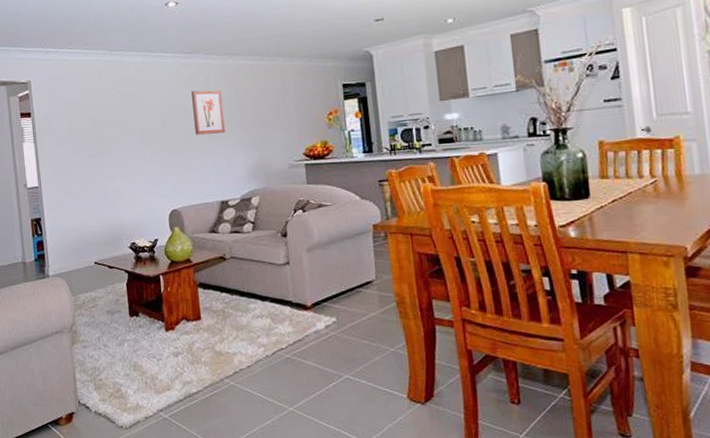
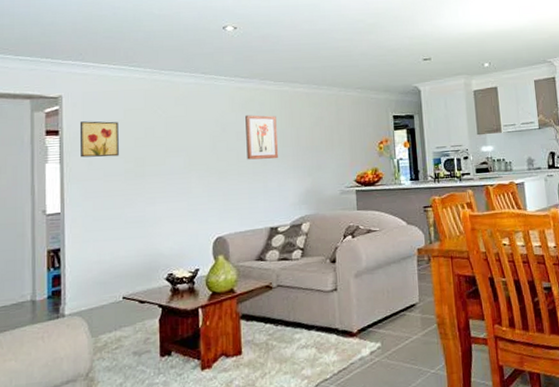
wall art: none [46,102,82,137] -> present [79,121,119,158]

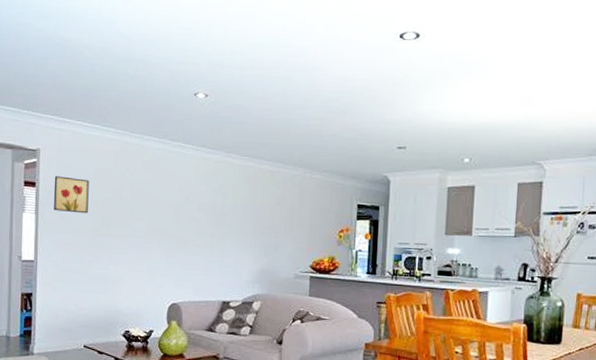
wall art: present [245,115,278,160] -> none [206,187,239,235]

